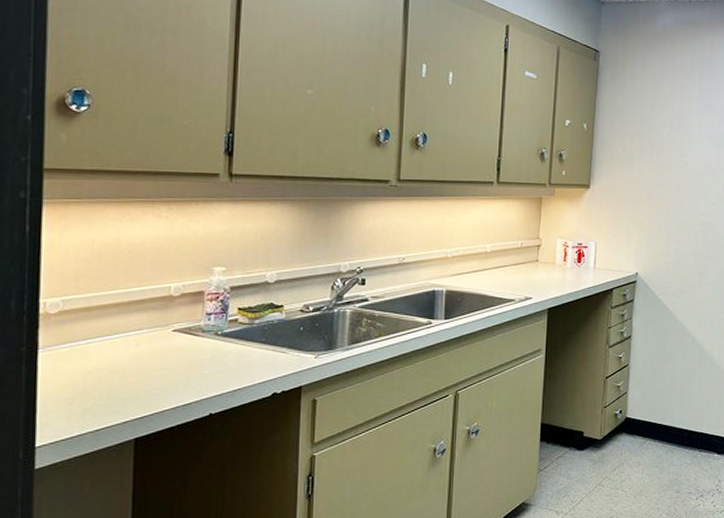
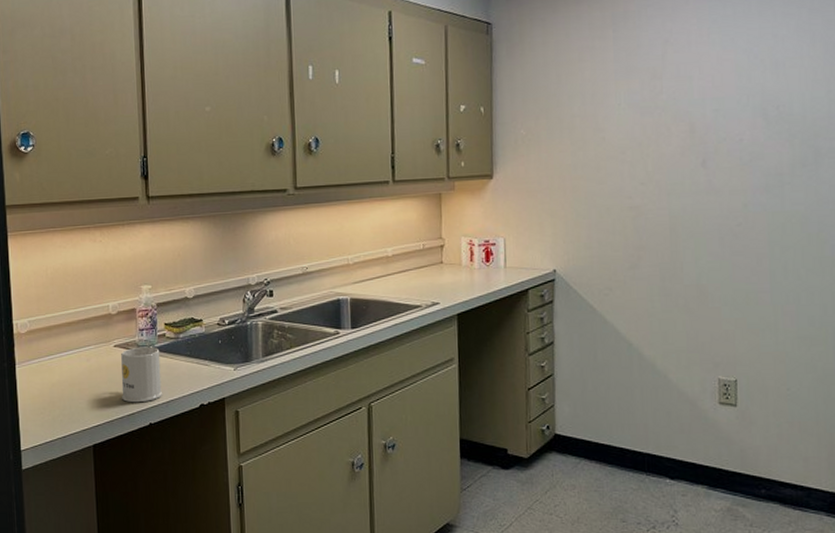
mug: none [177,332,230,392] -> present [121,346,162,403]

